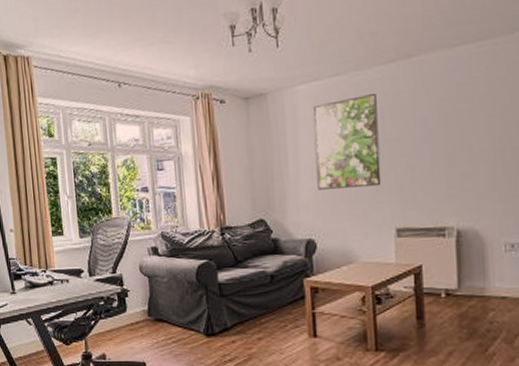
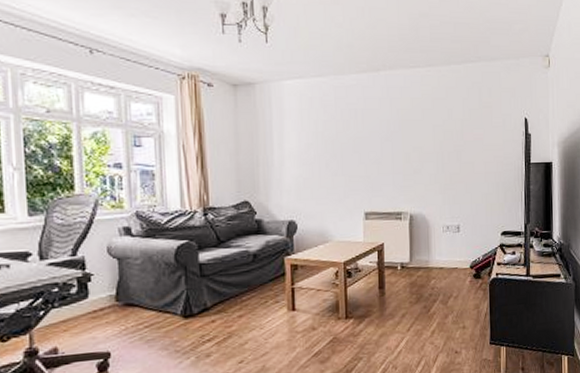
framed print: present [312,94,382,190] -> none [297,97,354,176]

